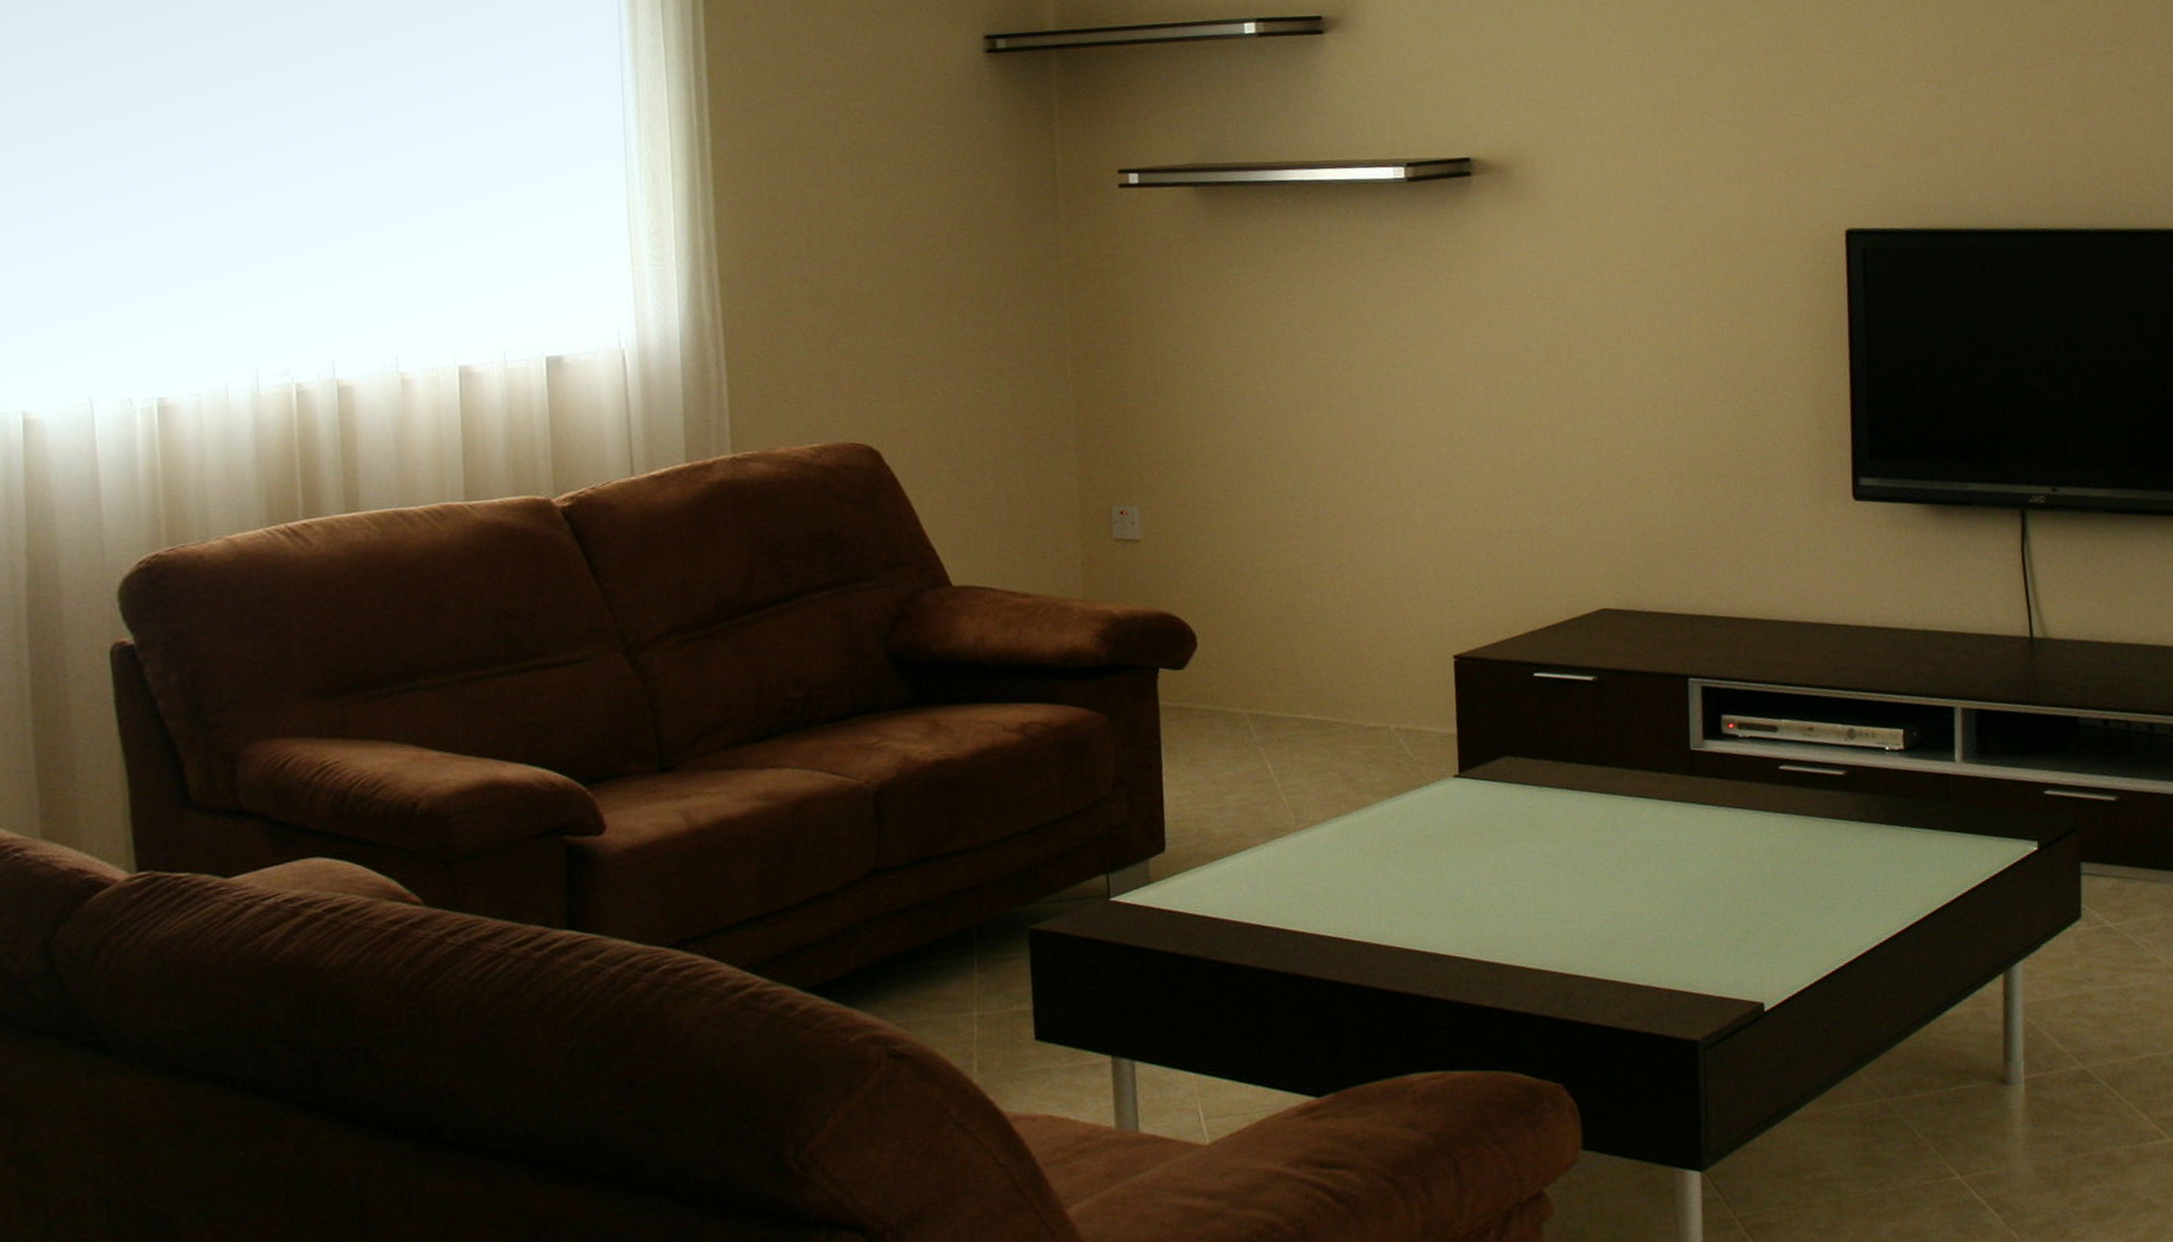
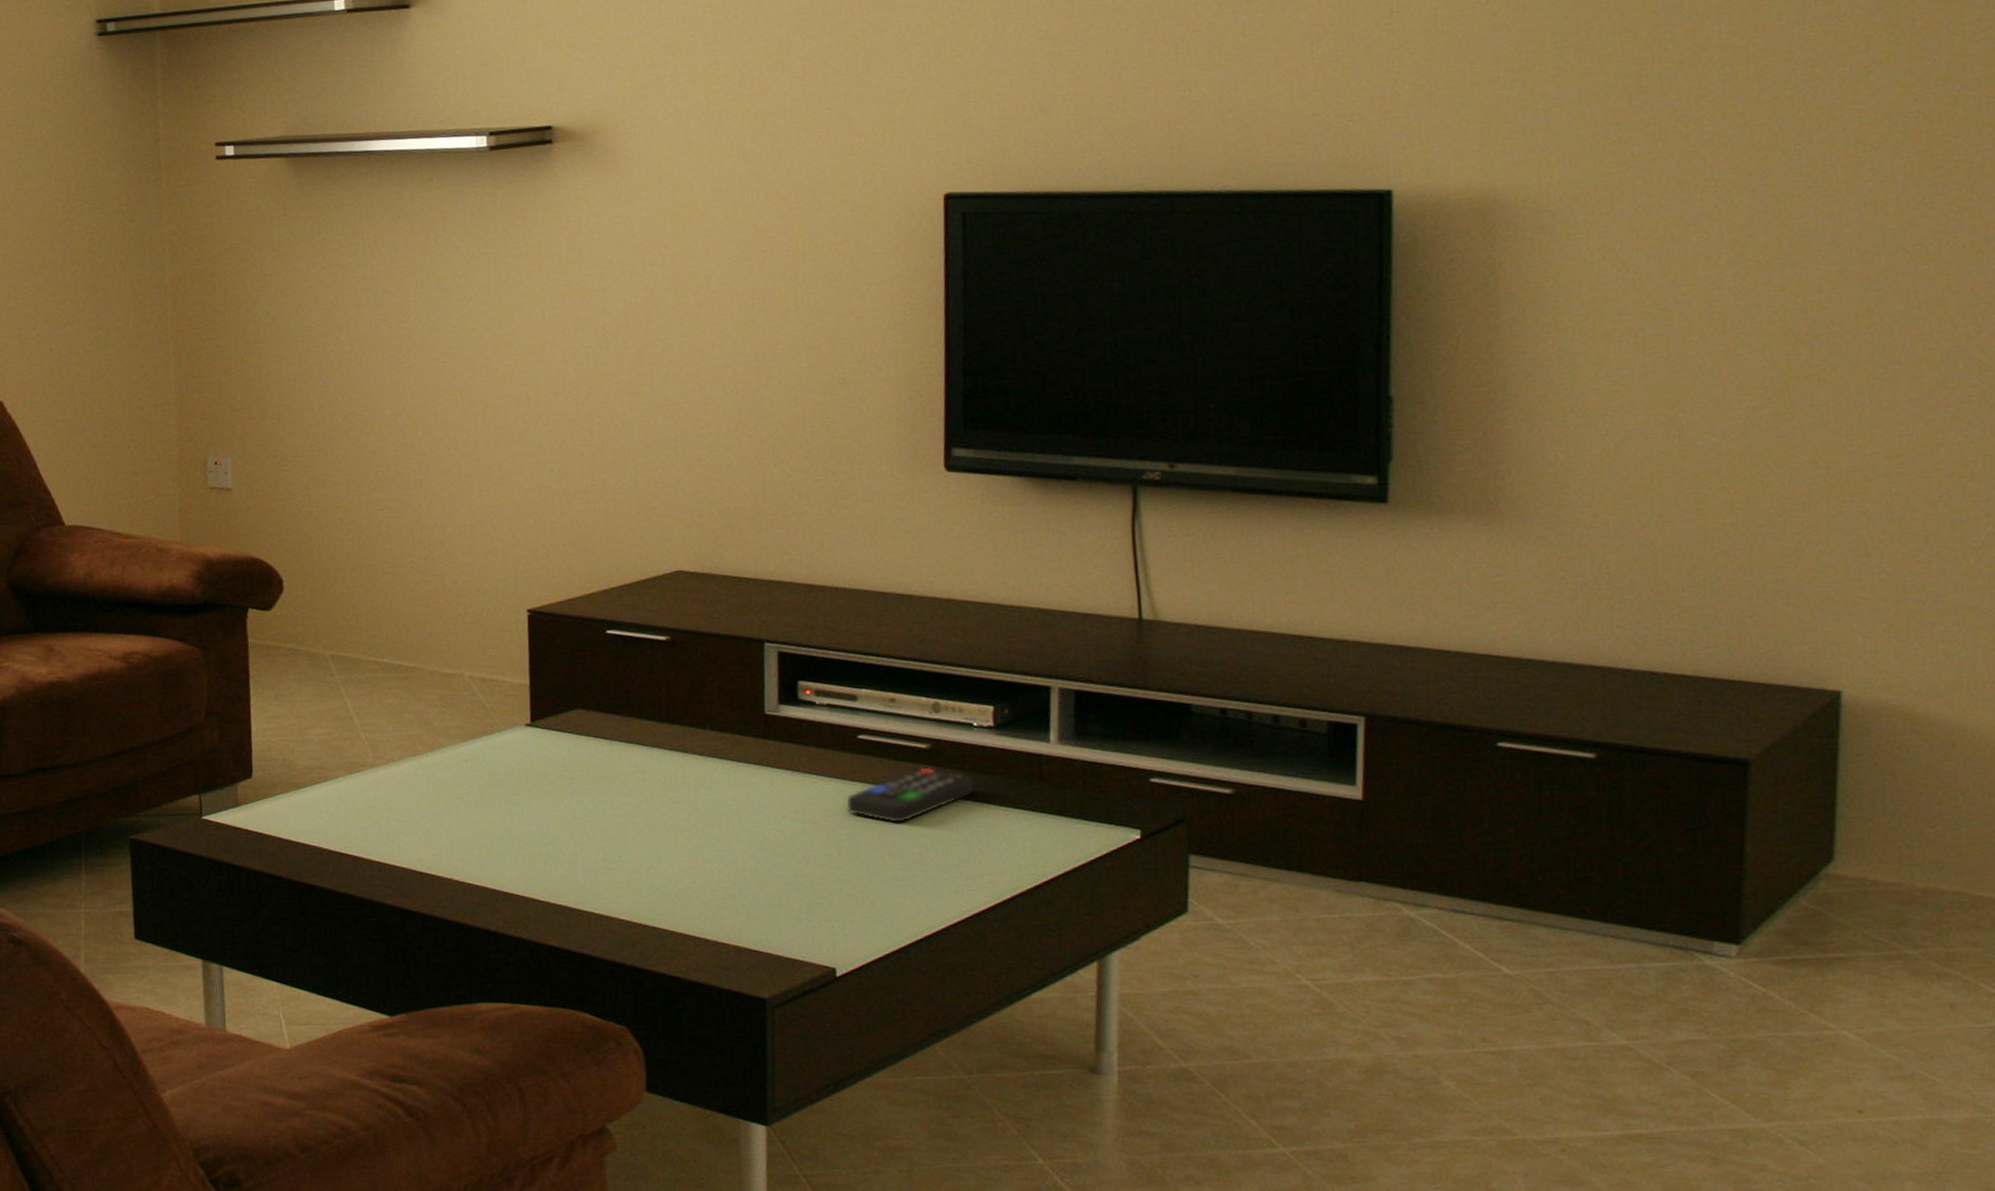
remote control: none [1770,794,1888,851] -> present [847,767,974,823]

